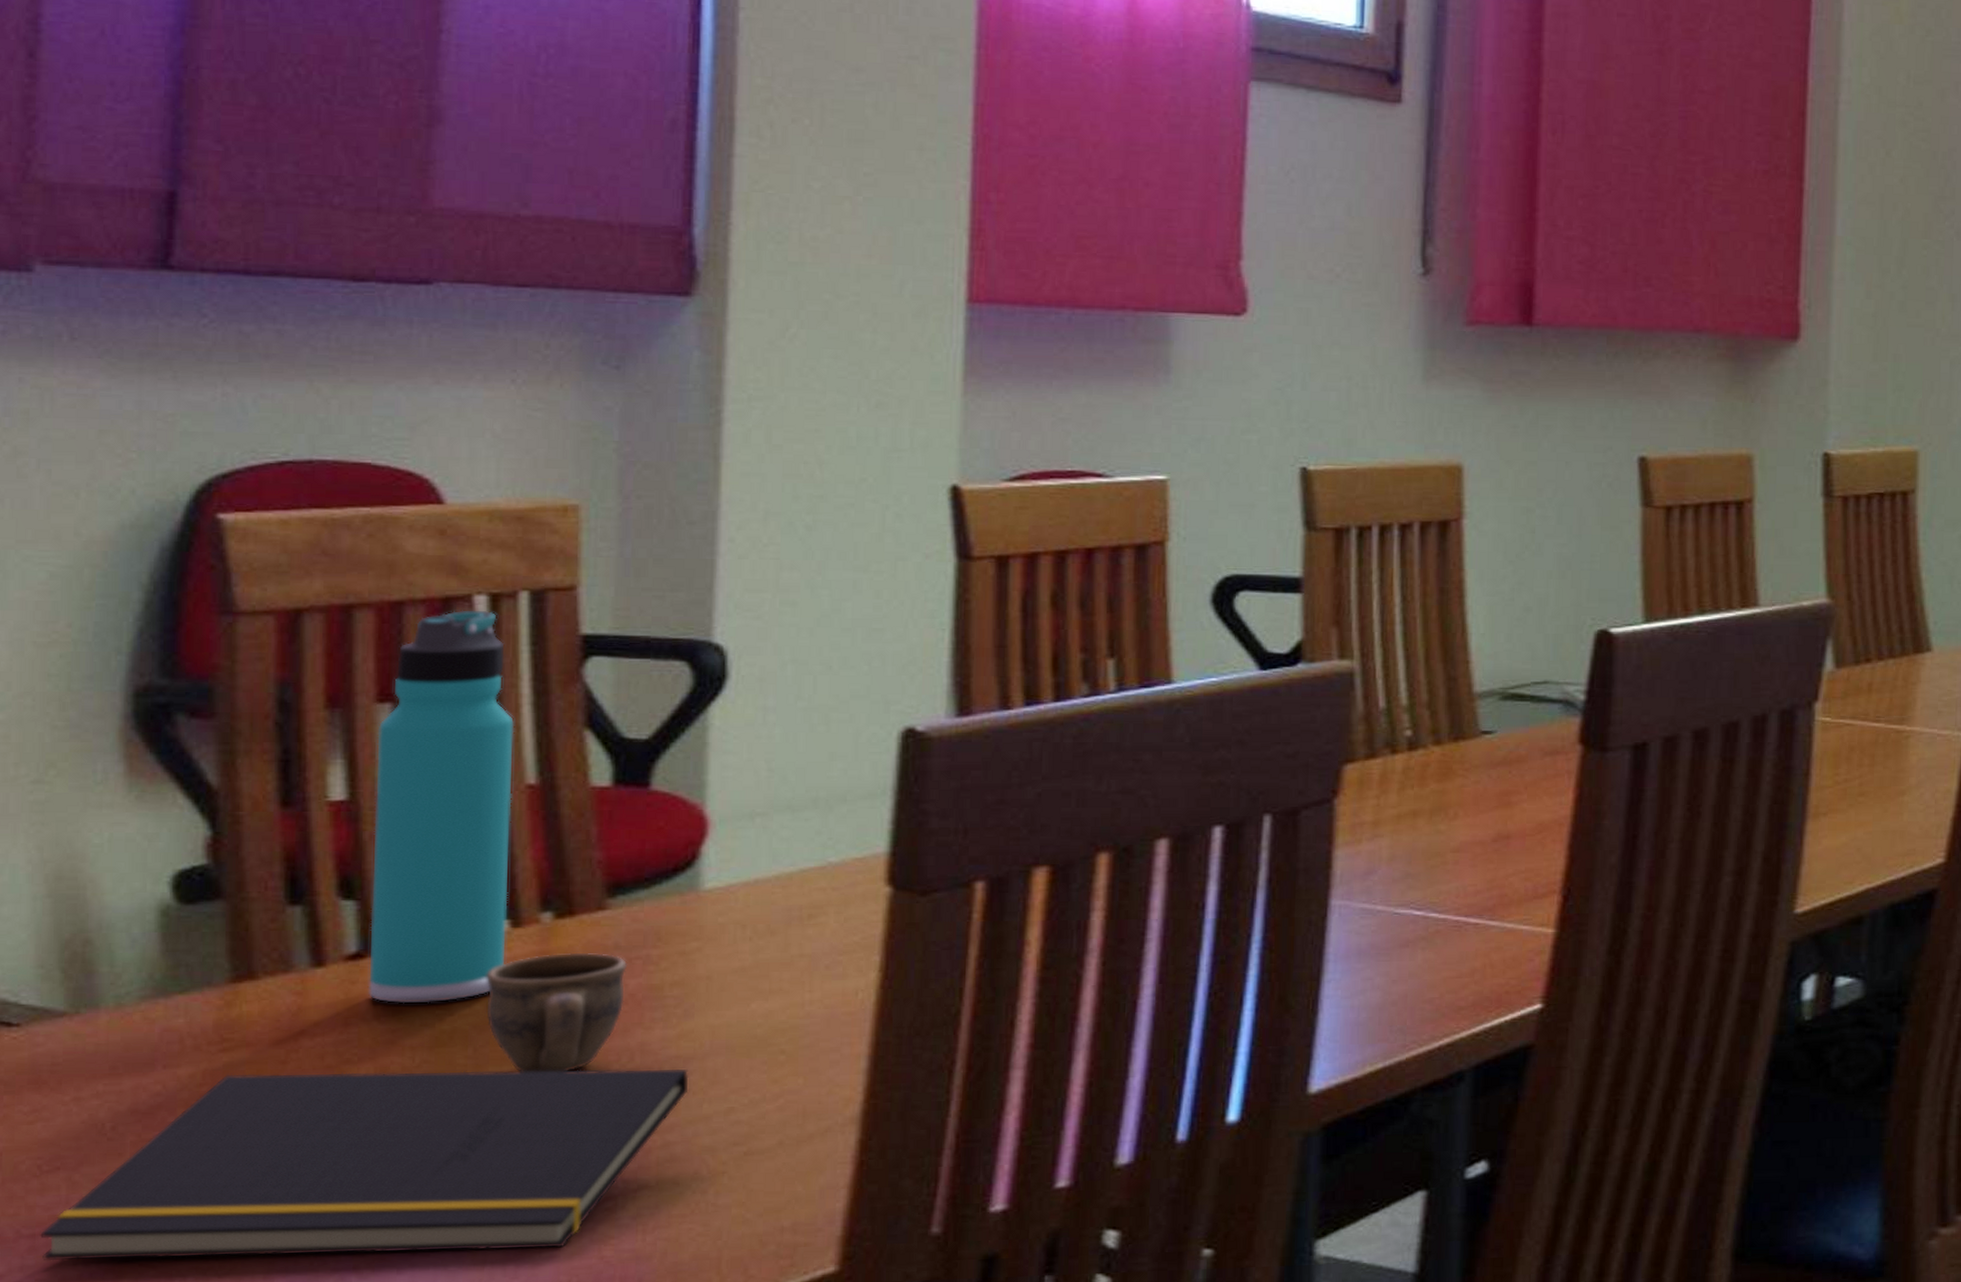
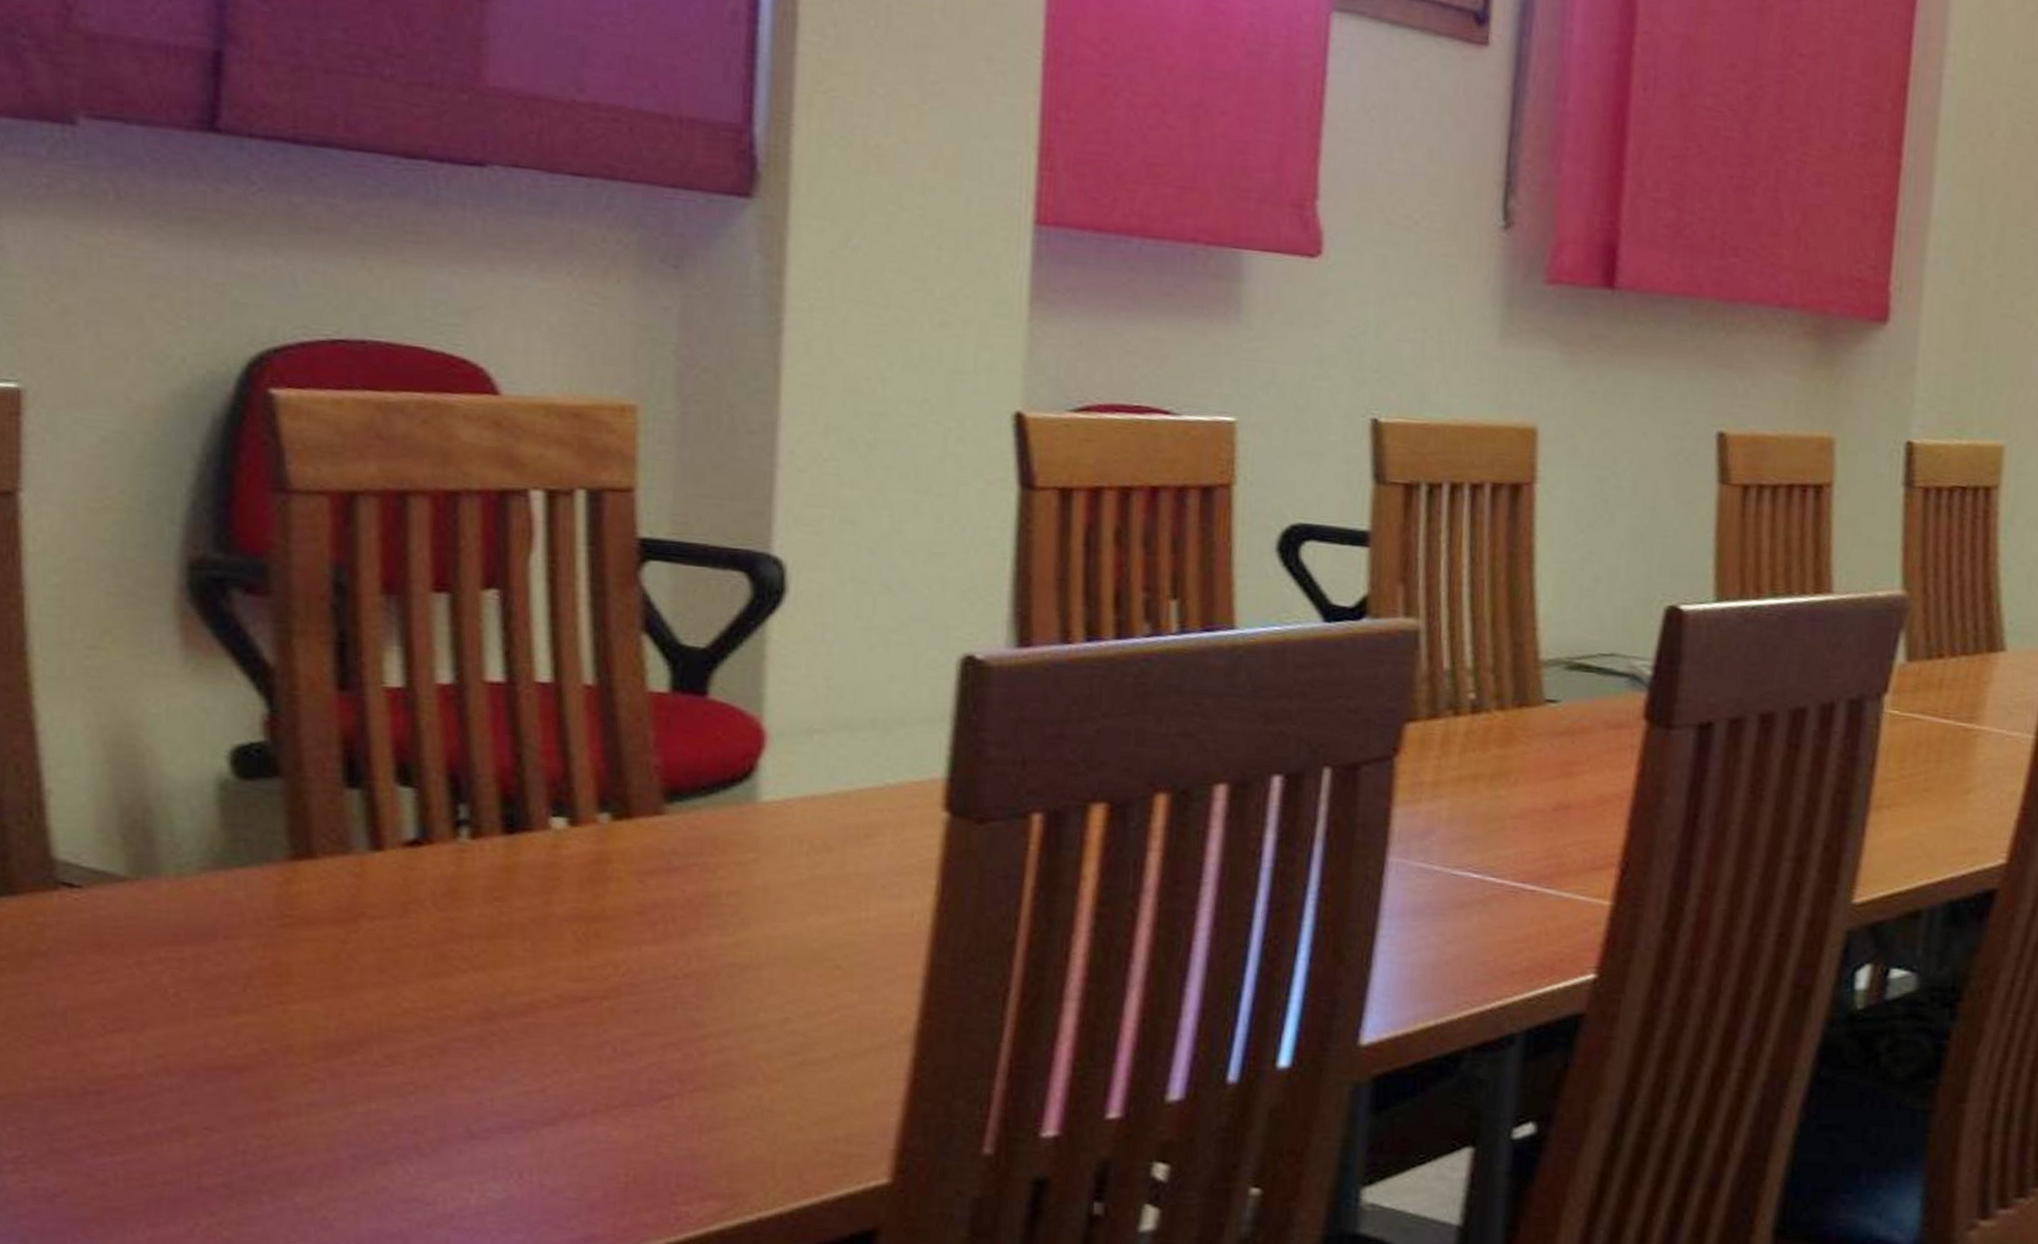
notepad: present [40,1069,689,1261] -> none [106,949,745,1141]
thermos bottle: present [369,610,514,1004] -> none [427,504,571,895]
cup: present [486,952,628,1073] -> none [543,854,685,972]

